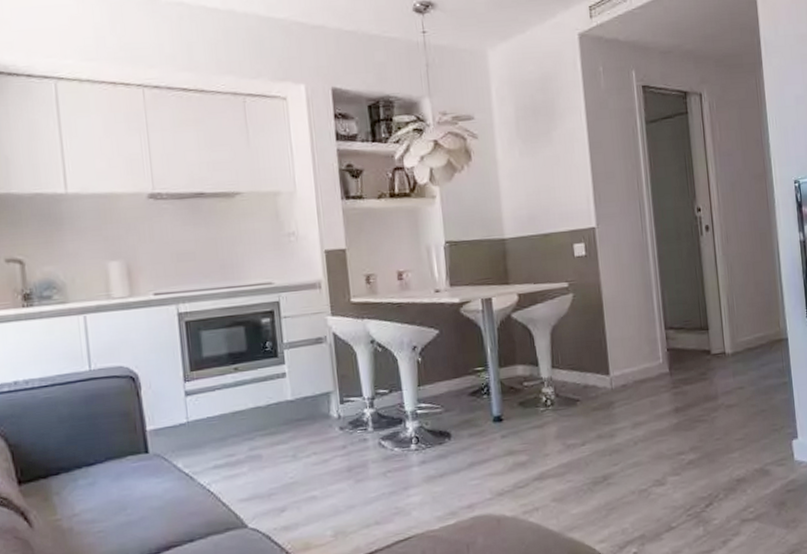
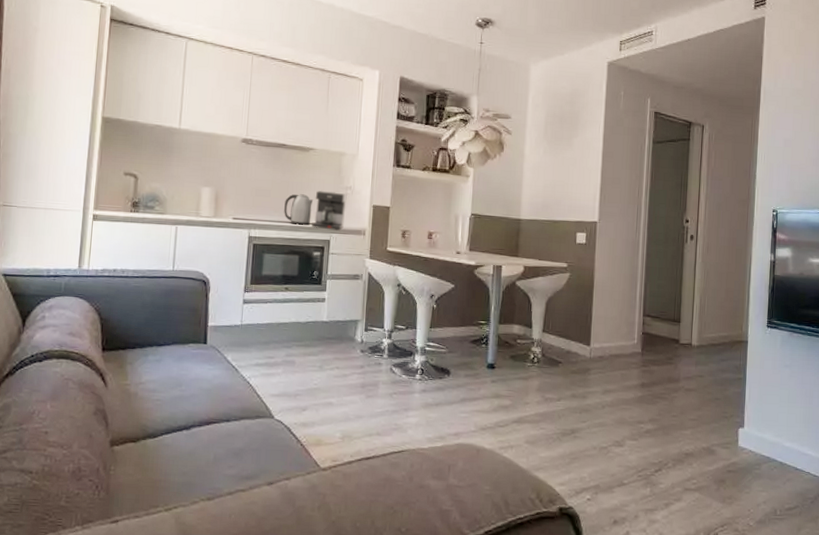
kettle: none [215,250,252,290] -> present [284,194,314,226]
coffee maker: none [251,241,294,290] -> present [312,190,347,231]

